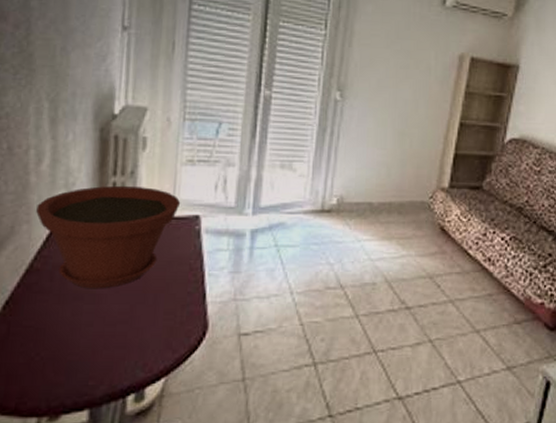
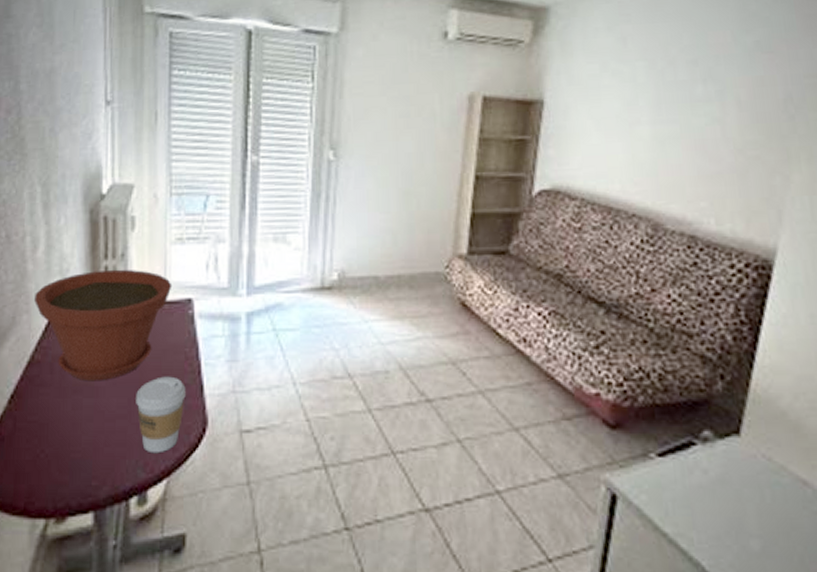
coffee cup: none [138,285,189,355] -> present [136,376,186,454]

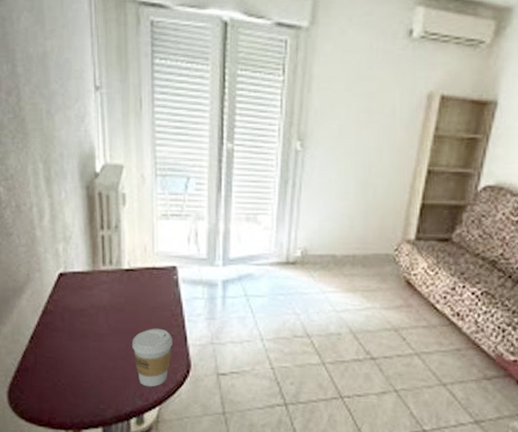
plant pot: present [34,269,173,382] -> none [44,238,160,330]

